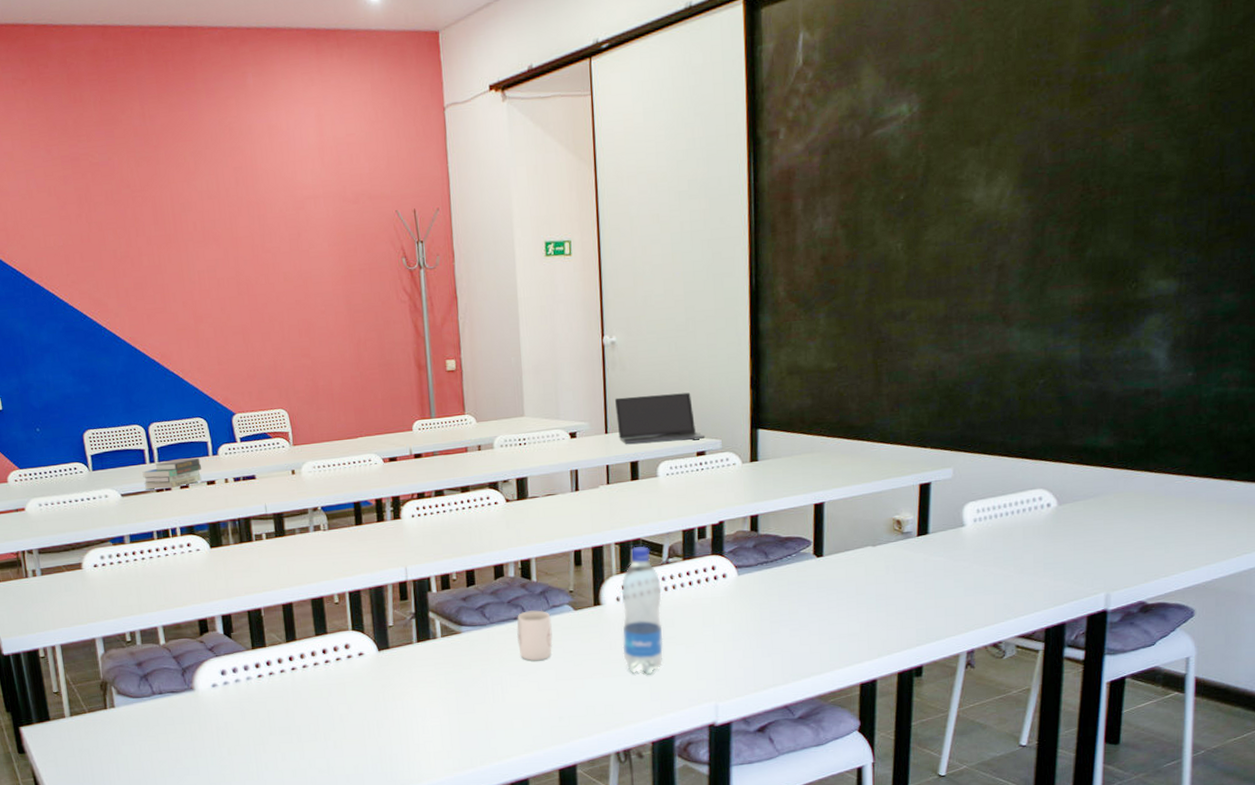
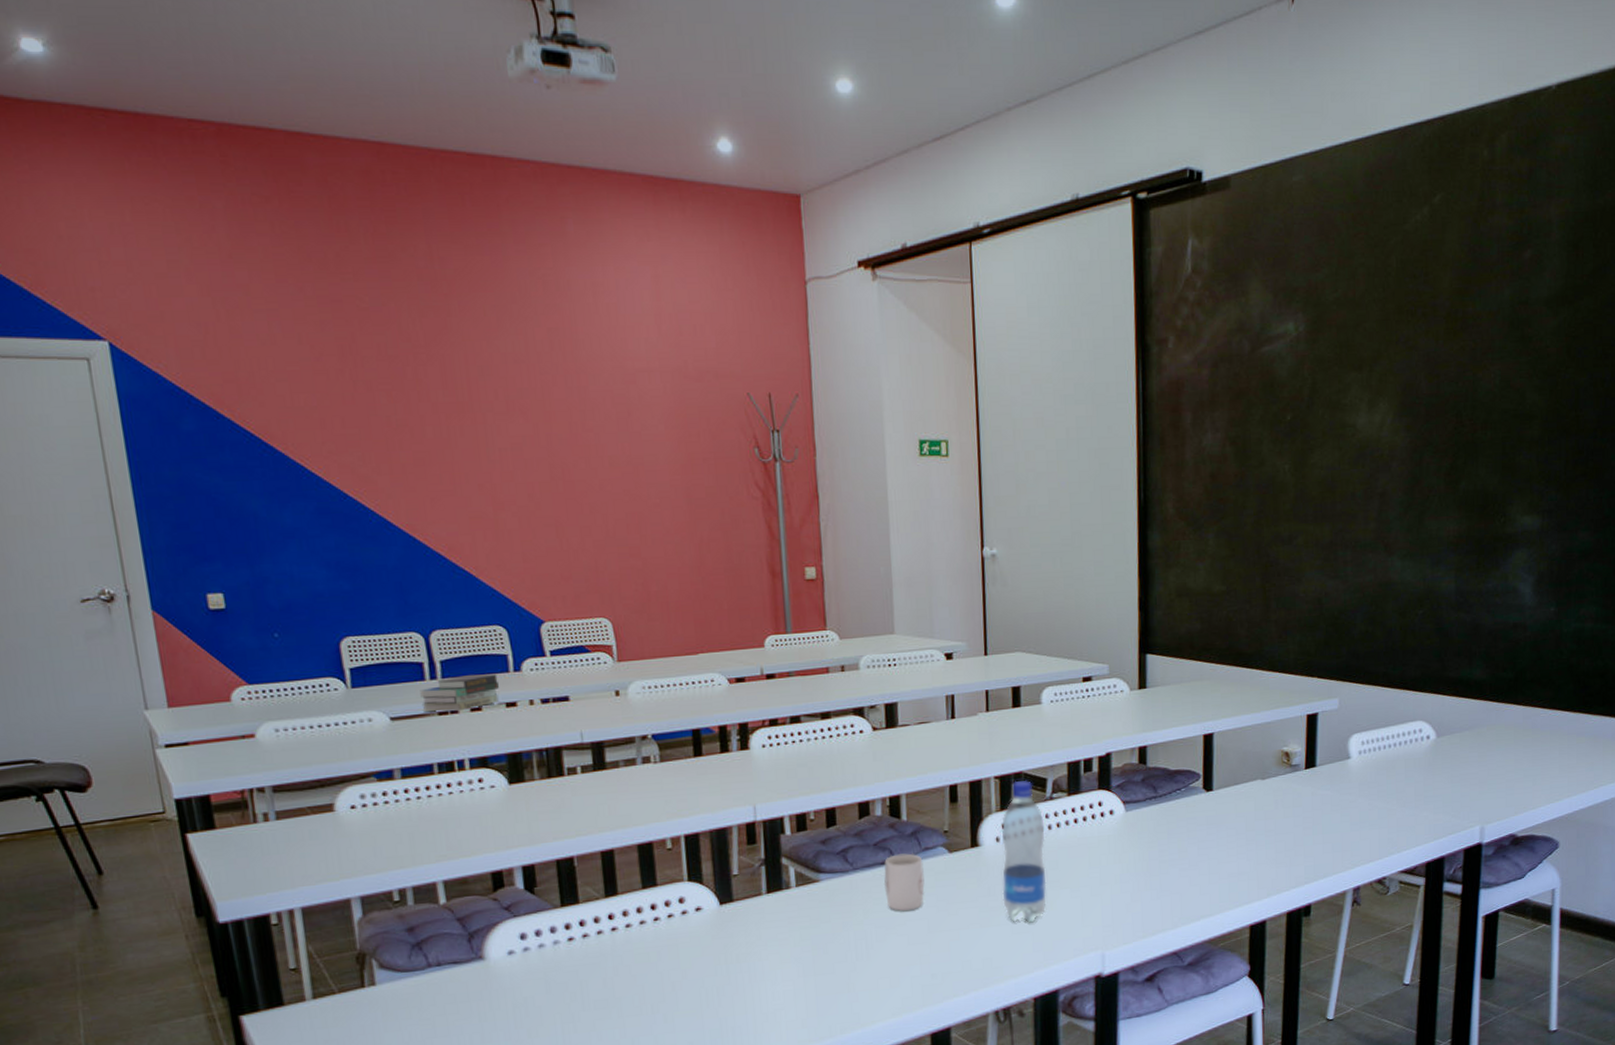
laptop: present [614,392,706,445] -> none [994,612,1092,669]

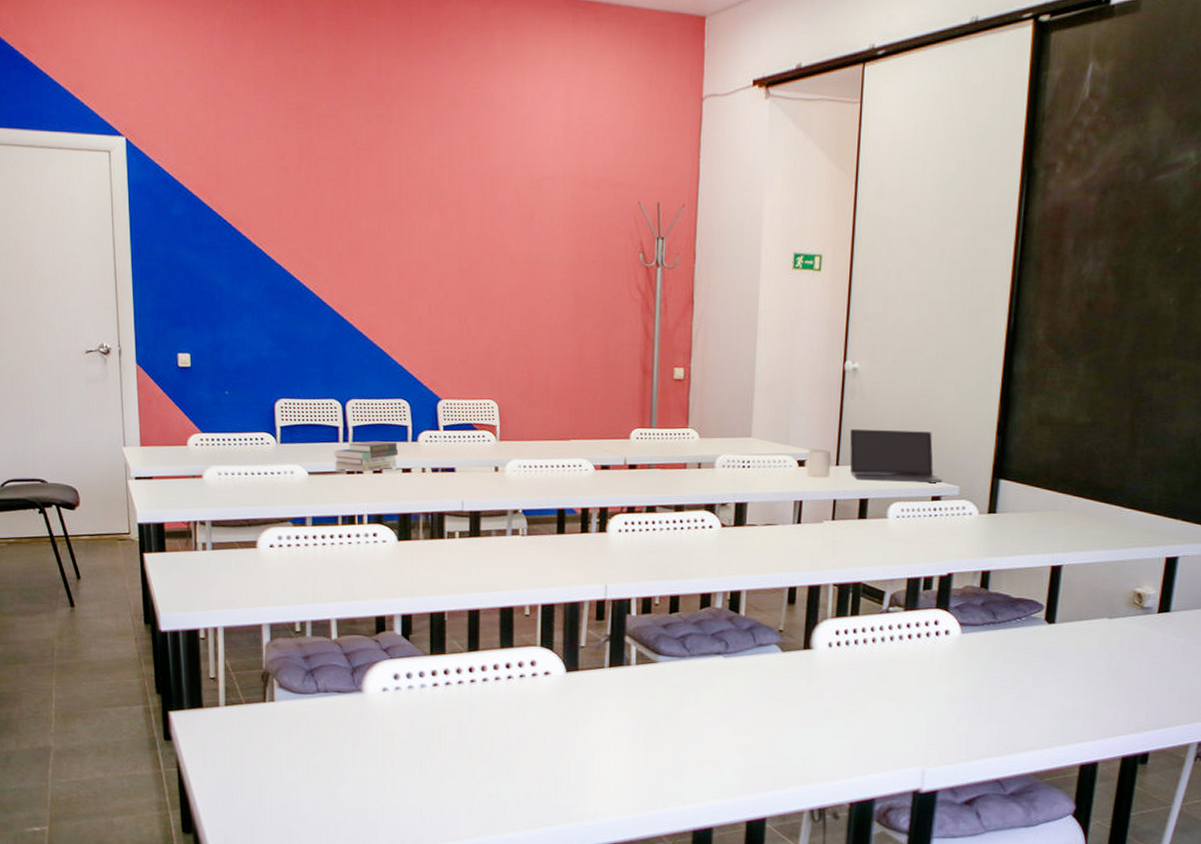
mug: present [883,853,925,911] -> none [716,646,756,702]
mug: none [954,640,980,670] -> present [806,449,832,478]
laptop: none [994,612,1092,669] -> present [849,428,943,484]
bottle: present [1001,779,1047,922] -> none [829,590,878,729]

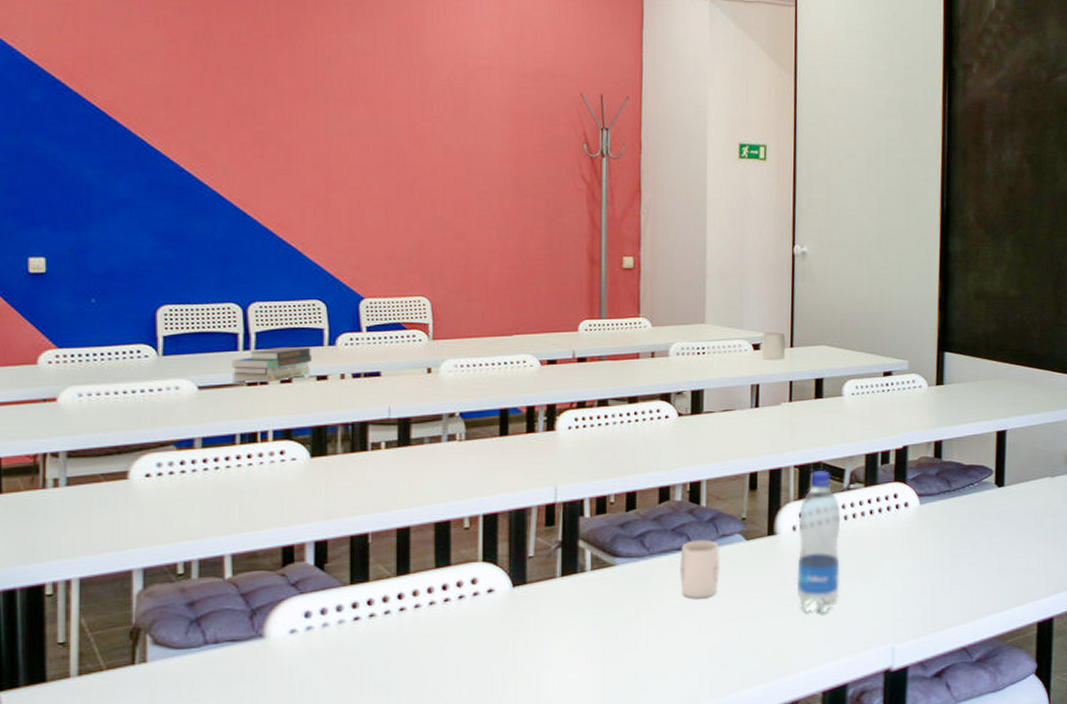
mug: none [716,646,756,702] -> present [679,539,720,599]
bottle: none [829,590,878,729] -> present [796,469,841,613]
laptop: present [849,428,943,484] -> none [802,310,893,361]

